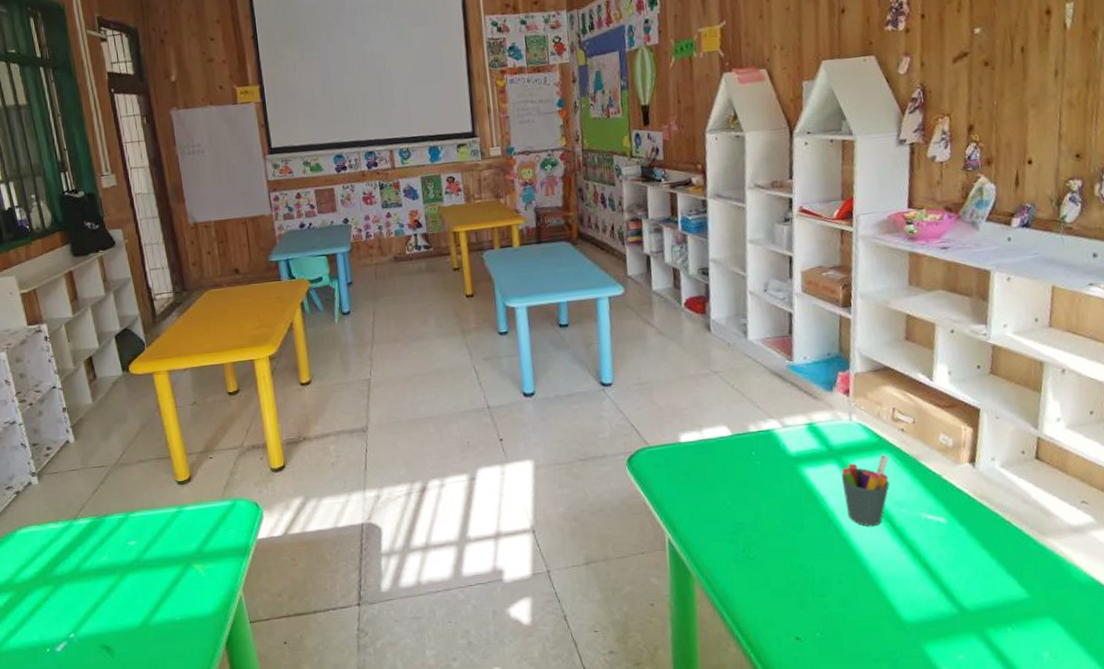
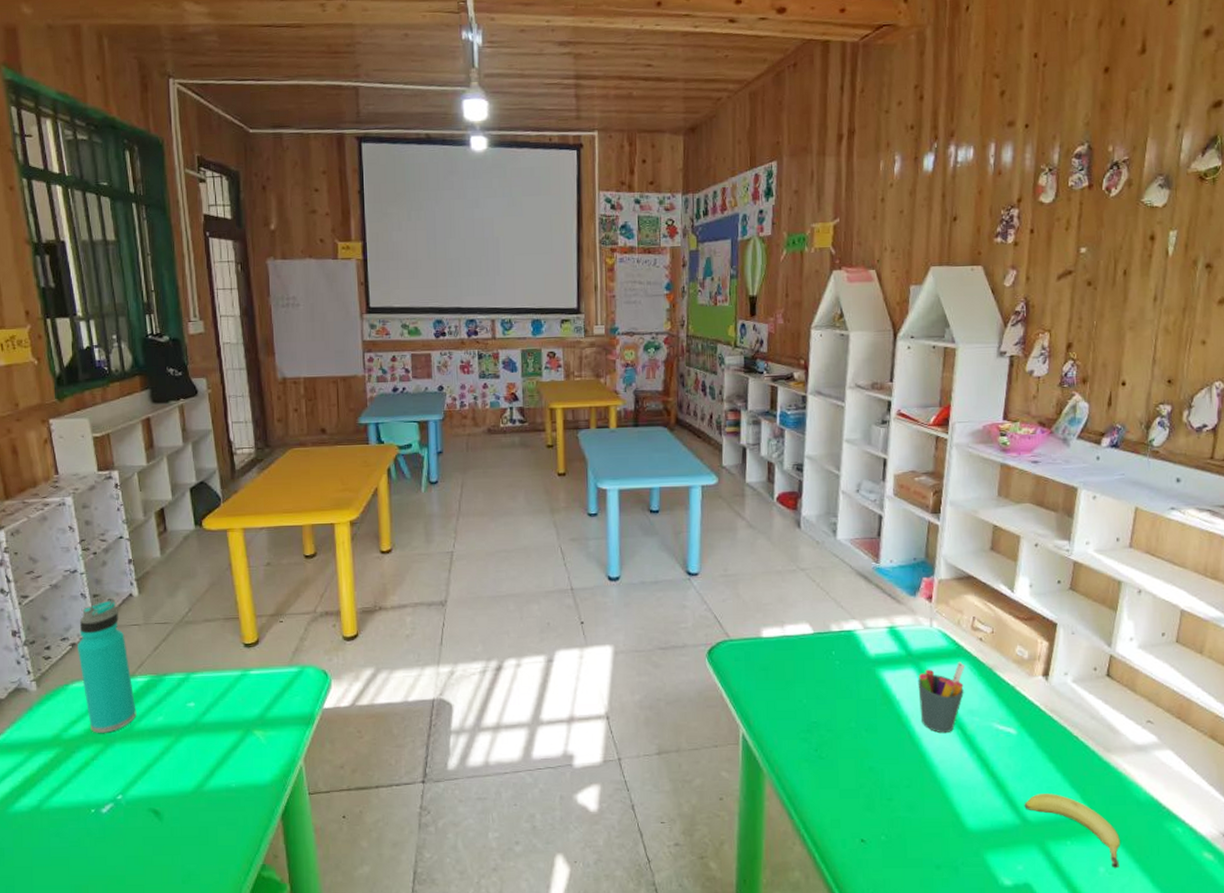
water bottle: none [21,448,82,576] -> present [76,600,137,733]
fruit: none [960,580,1064,653] -> present [1024,794,1120,869]

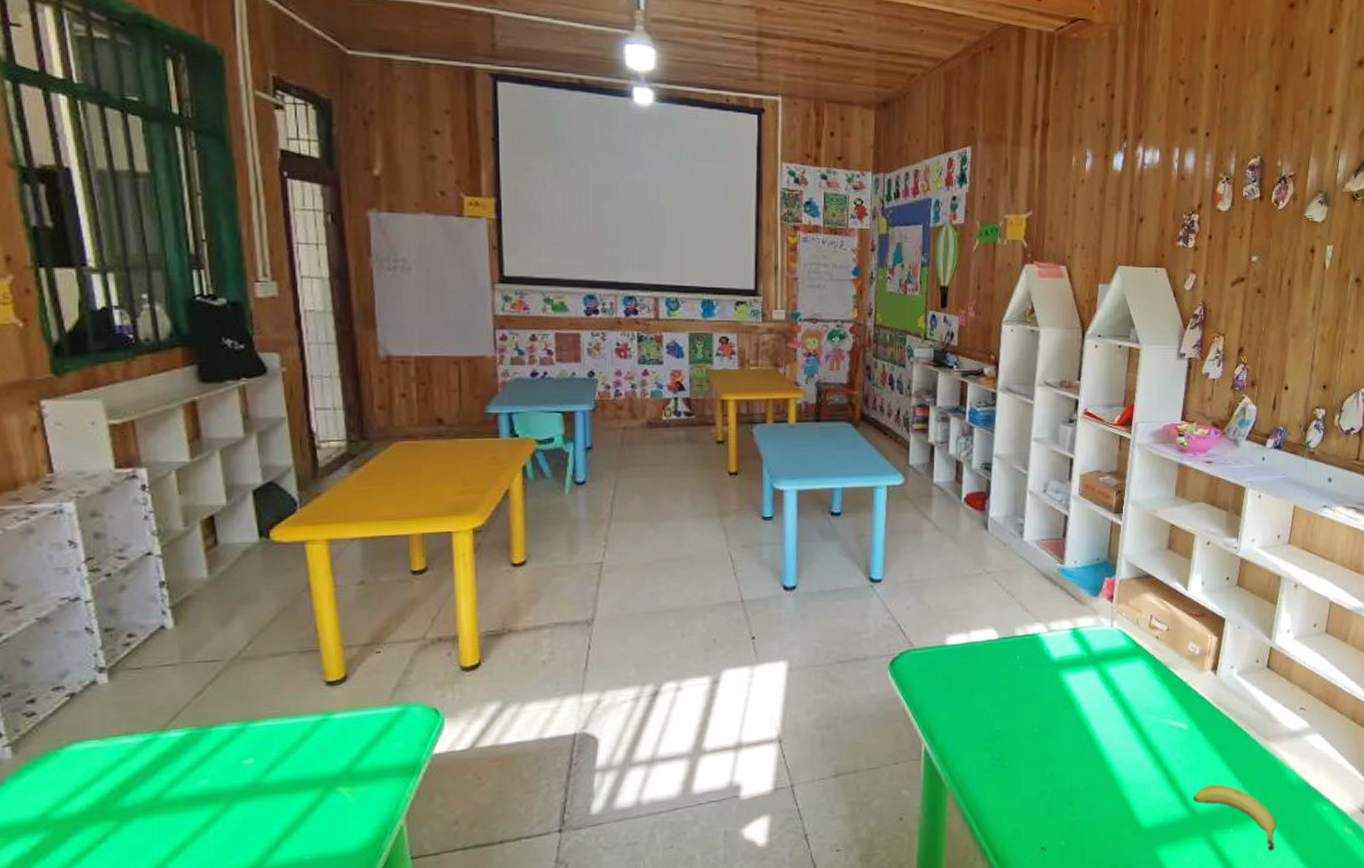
water bottle: present [76,600,137,733] -> none [77,634,168,808]
pen holder: present [918,662,965,734] -> none [1098,661,1143,733]

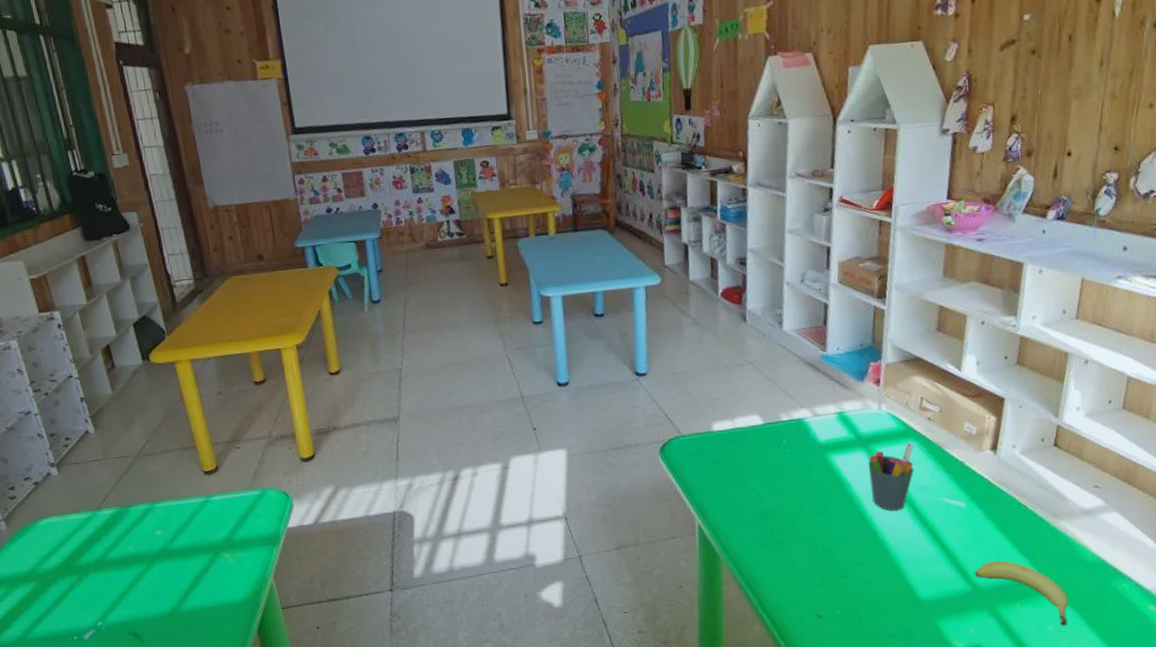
pen holder: none [1098,661,1143,733] -> present [868,442,915,512]

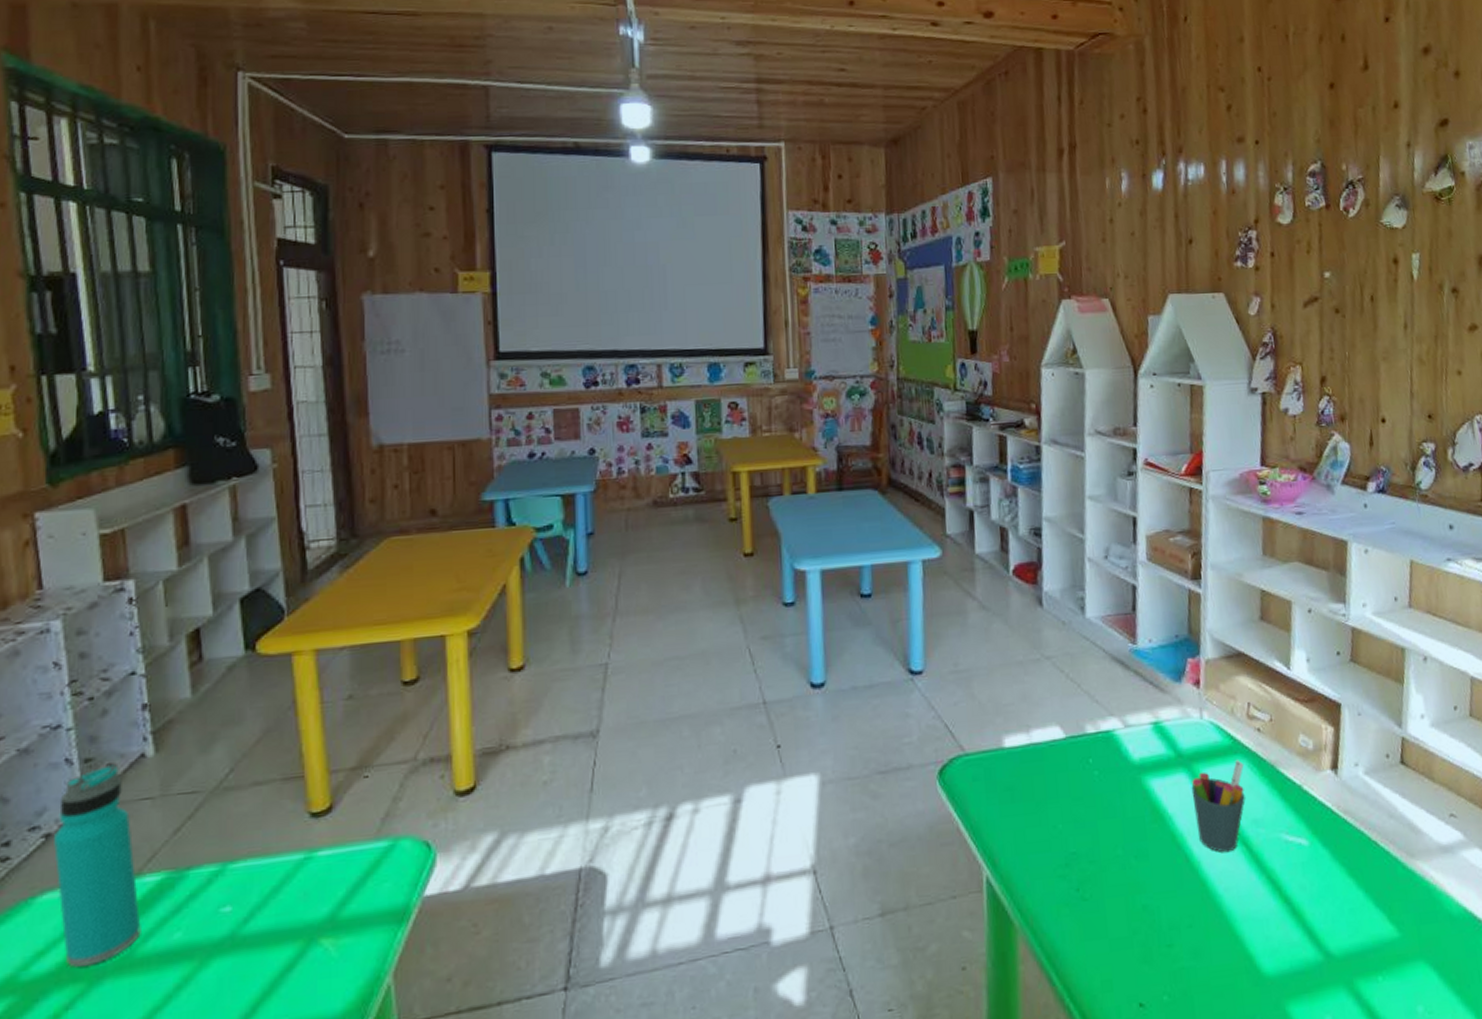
water bottle: none [39,438,107,565] -> present [53,764,141,967]
fruit: present [975,561,1068,627] -> none [1325,917,1439,1006]

